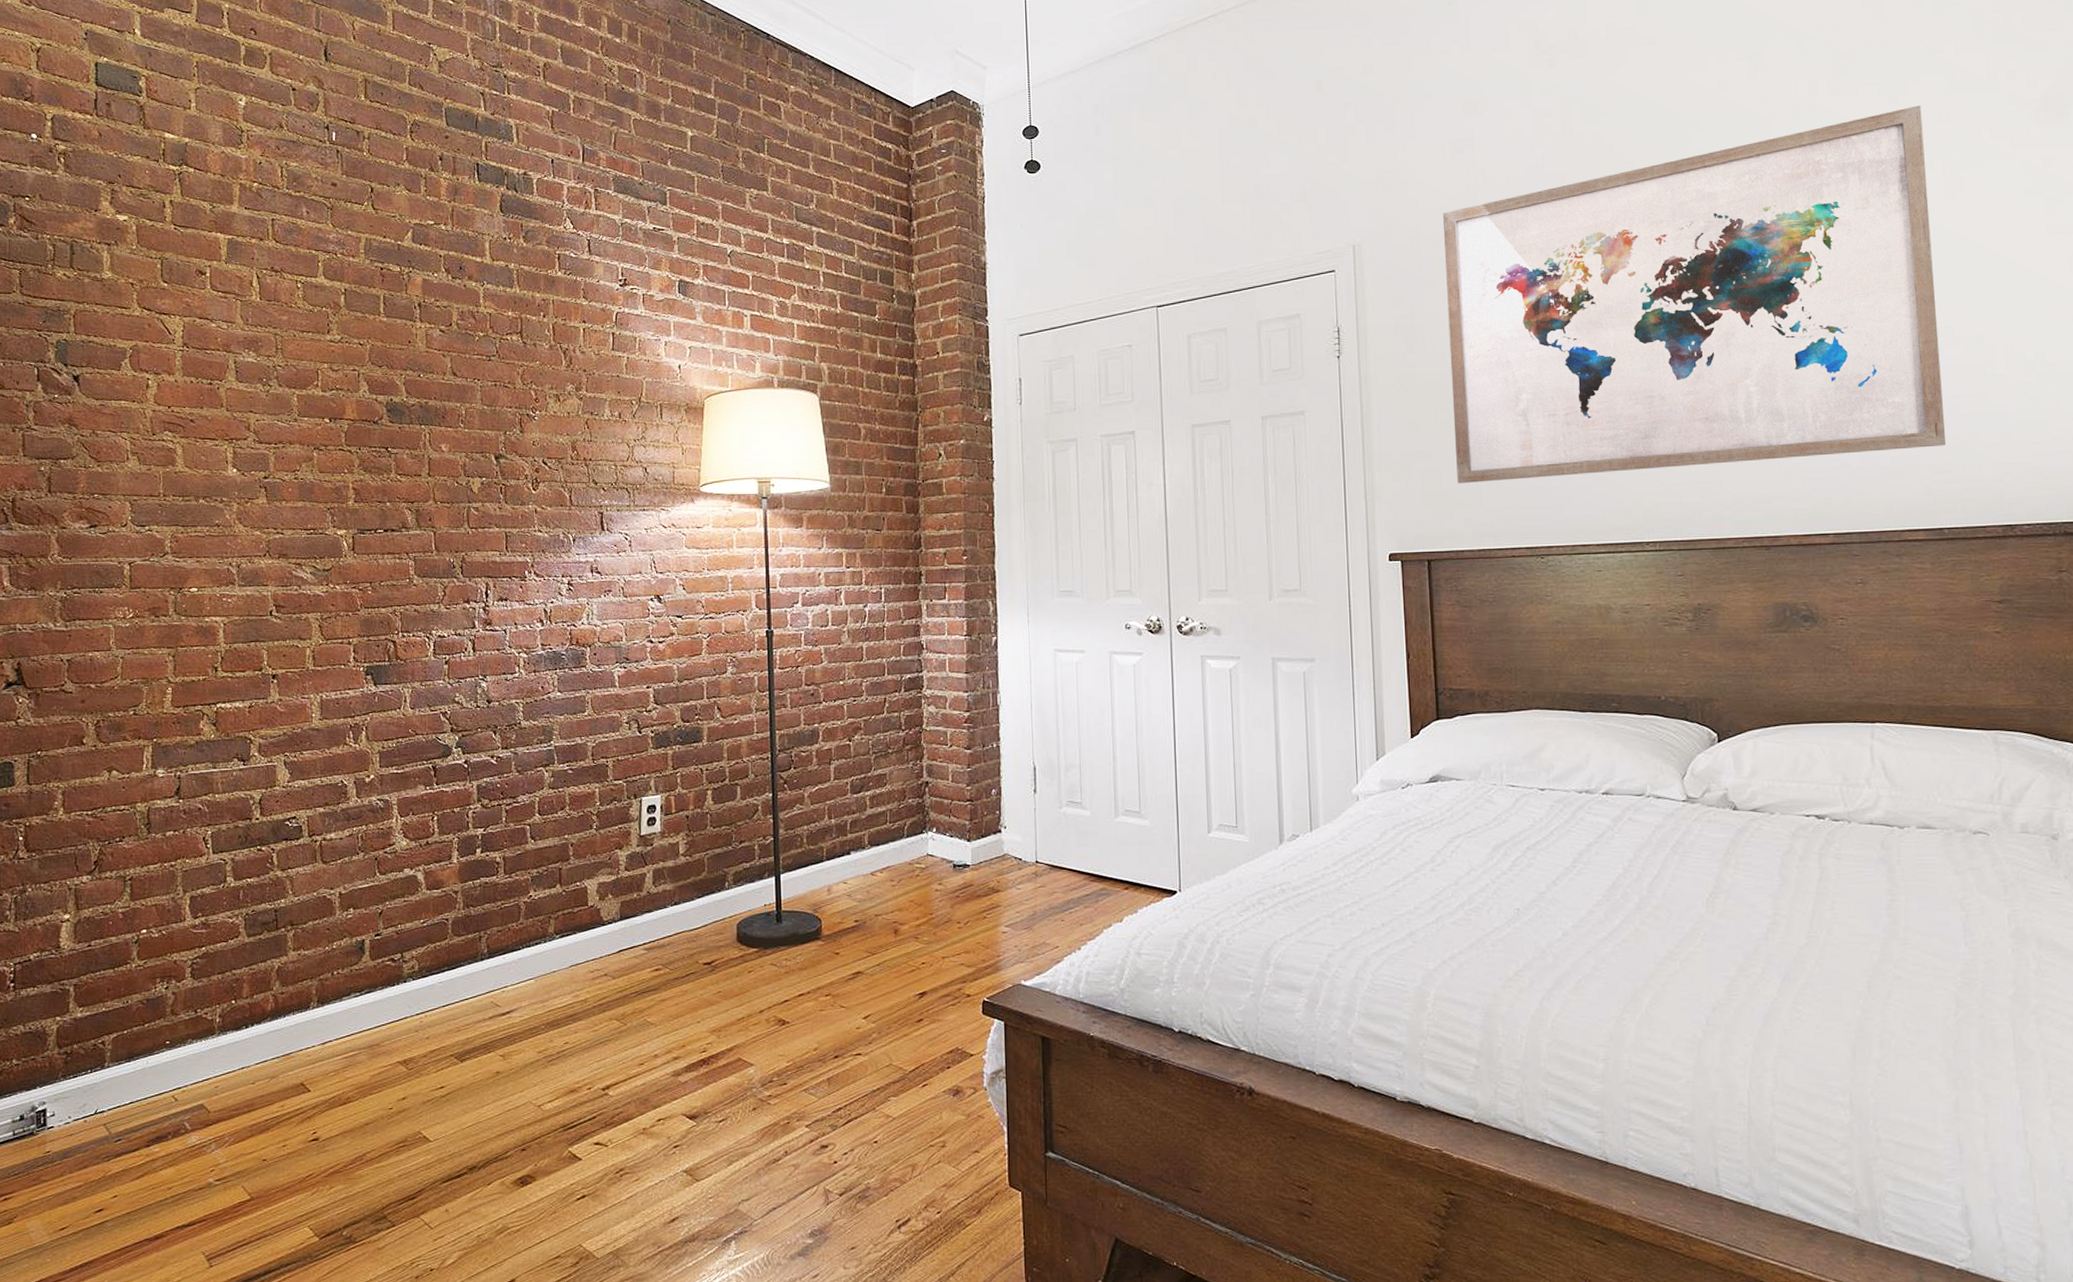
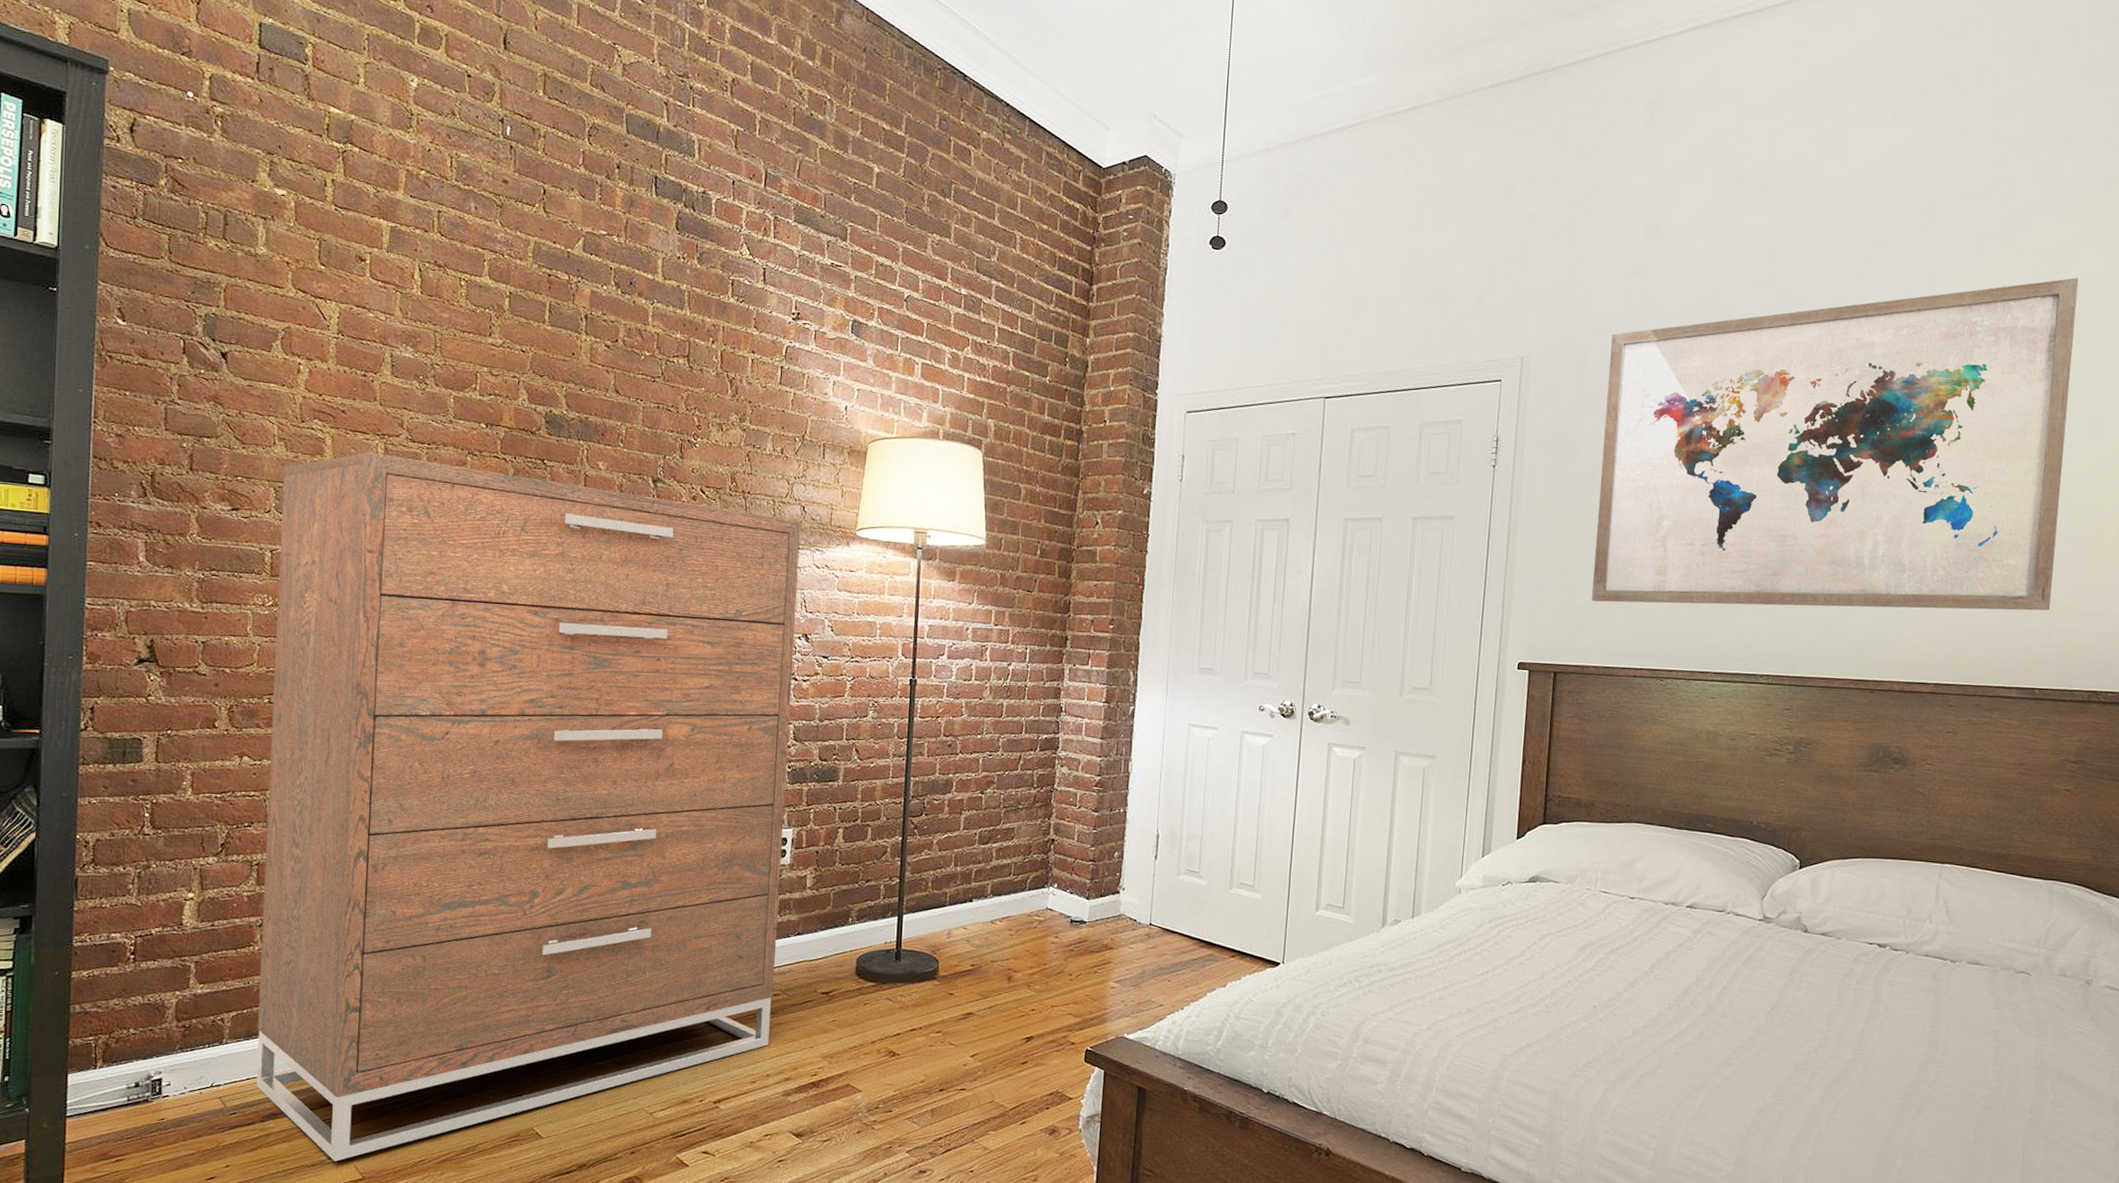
dresser: none [137,457,655,1183] -> present [256,452,801,1162]

